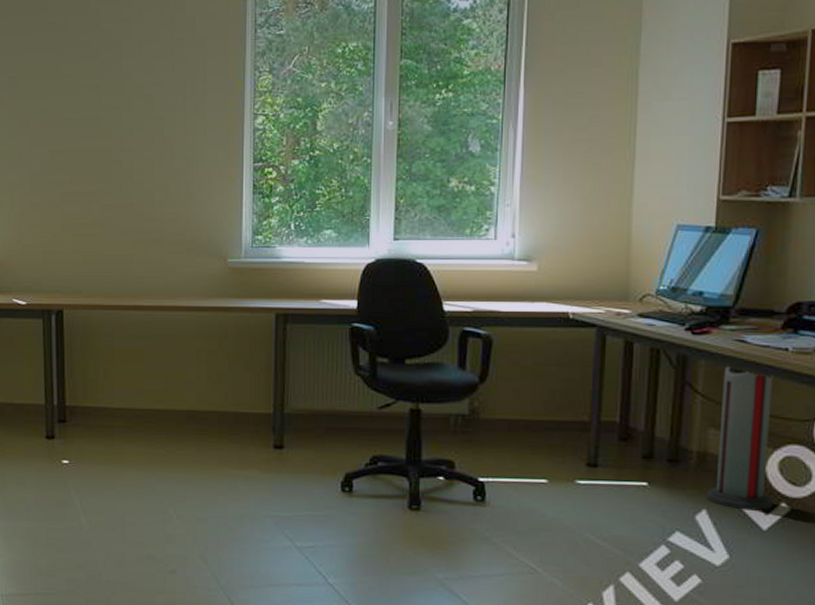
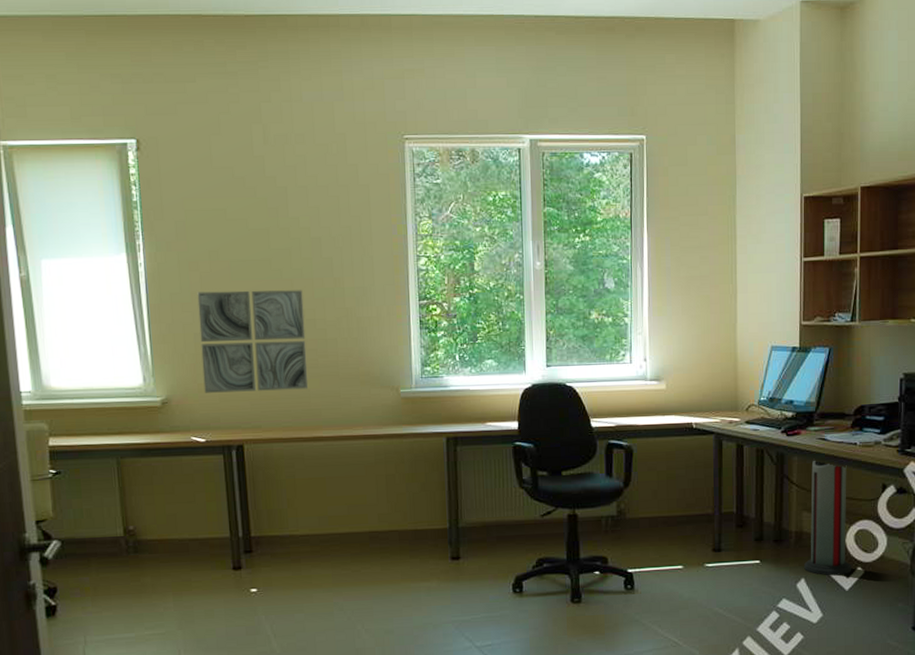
wall art: none [26,149,132,255] -> present [197,290,309,393]

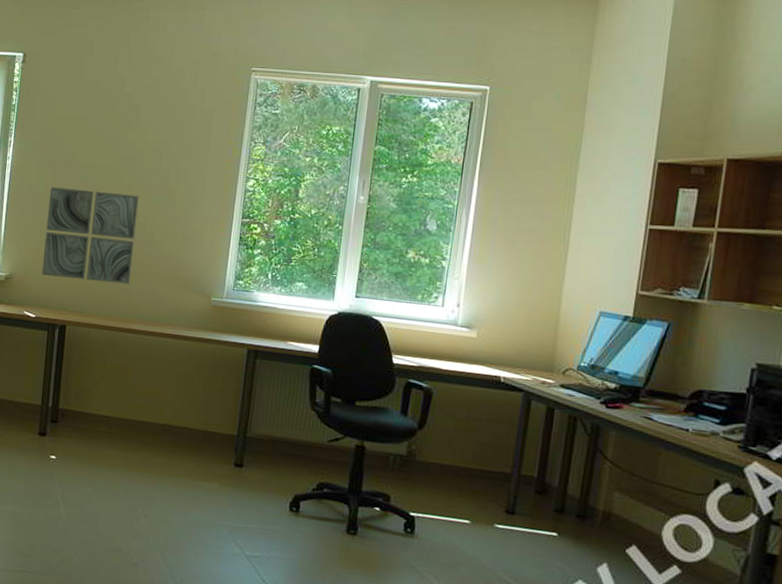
air purifier: present [804,459,852,576] -> none [608,437,674,570]

